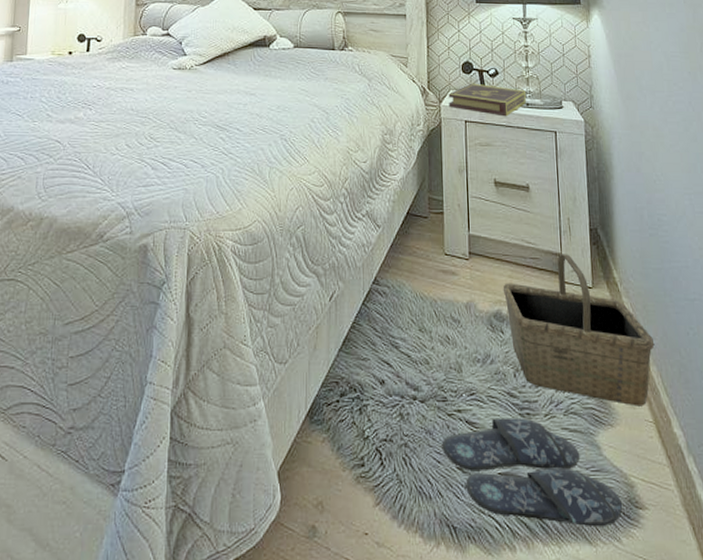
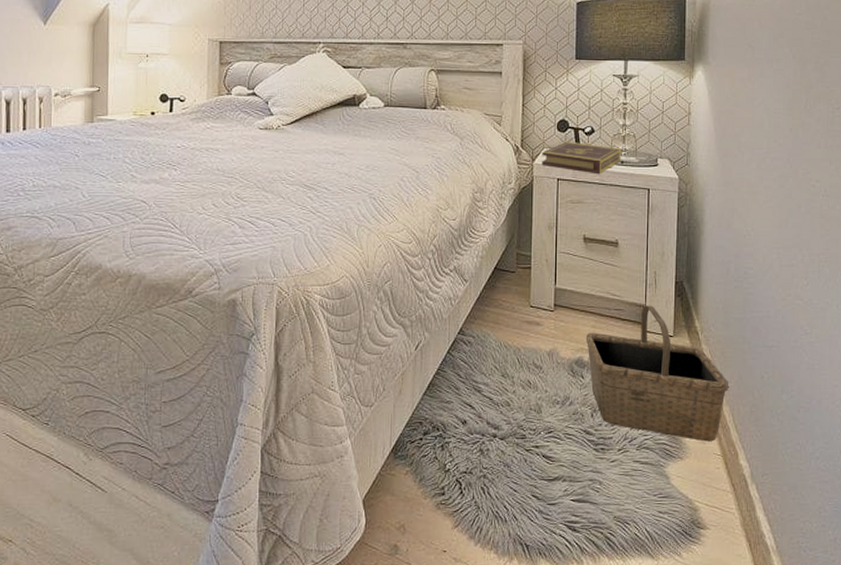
slippers: present [443,418,623,527] -> none [520,452,686,544]

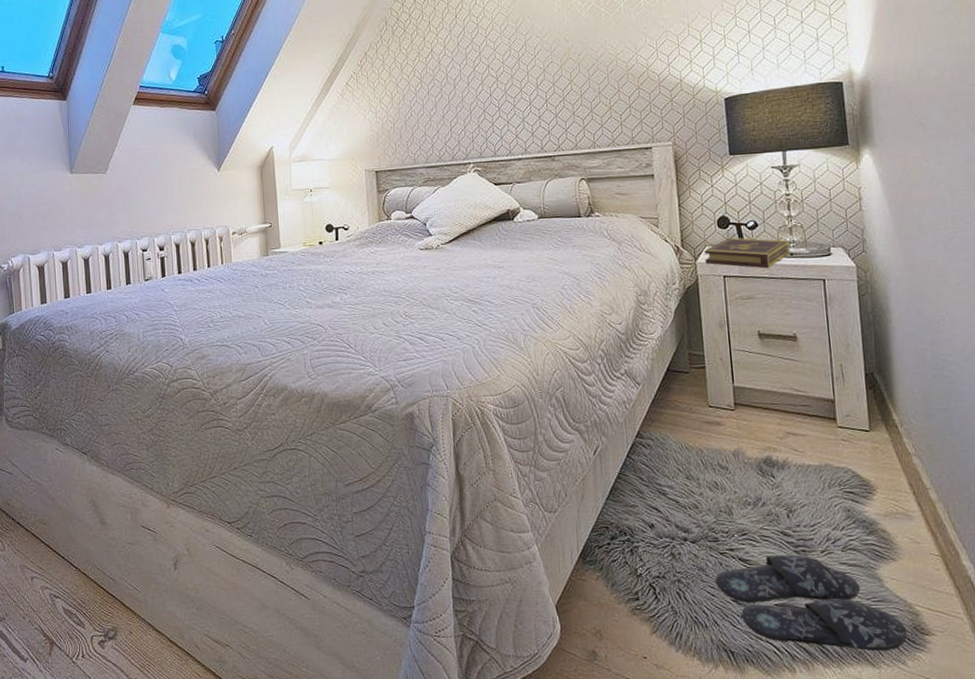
slippers: none [520,452,686,544] -> present [716,554,908,652]
basket: present [585,305,728,442] -> none [772,399,939,541]

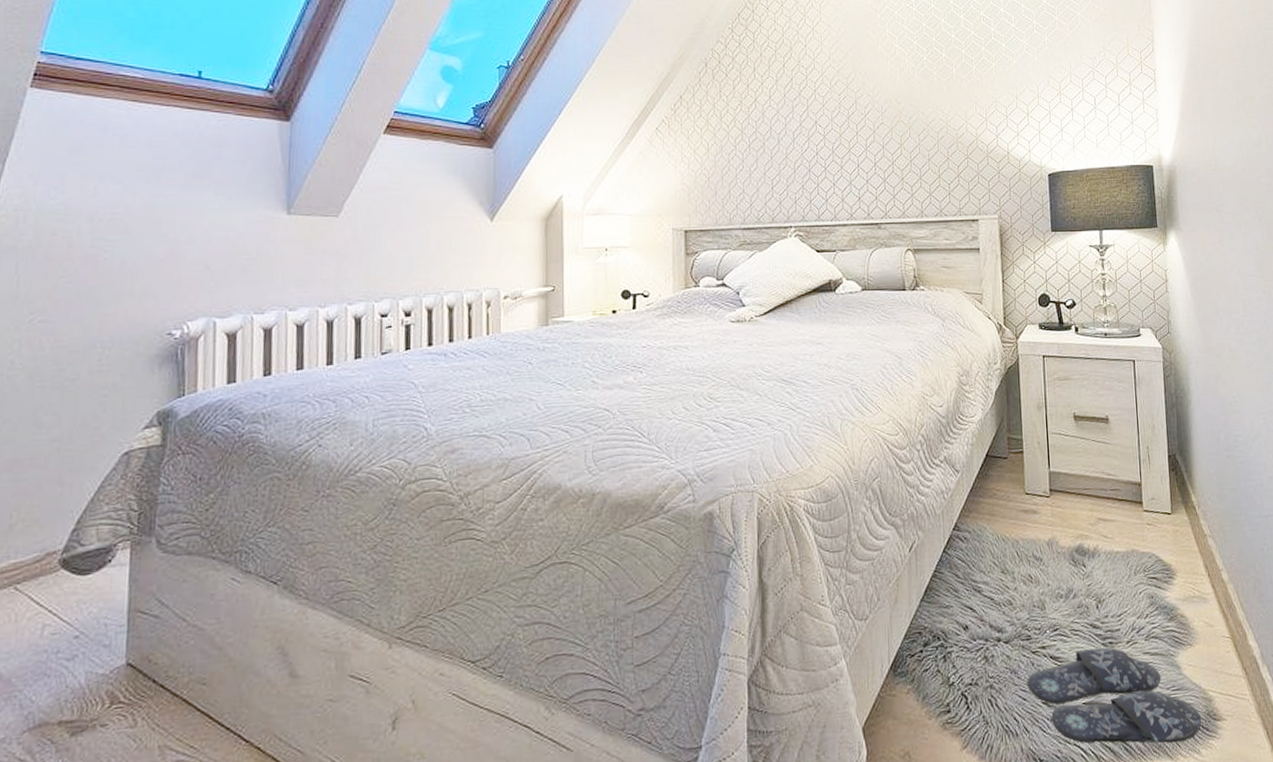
book: present [704,237,790,269] -> none [1025,316,1104,349]

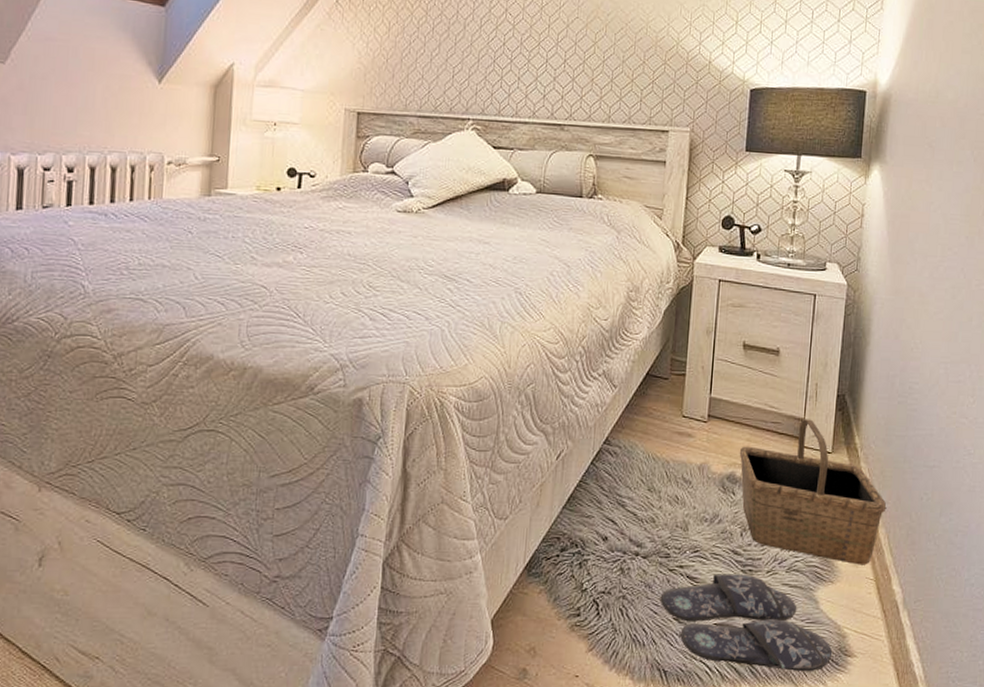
basket: none [1084,482,1230,624] -> present [739,419,886,565]

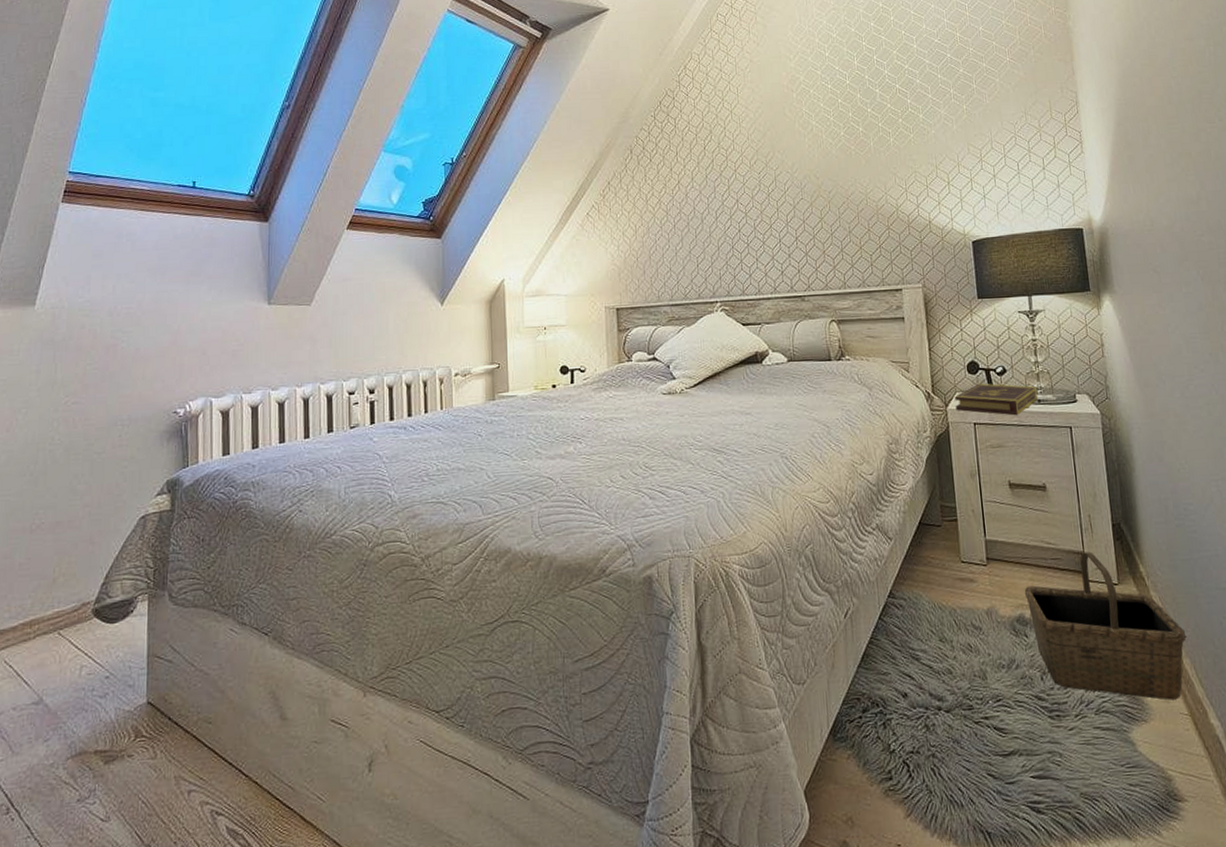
slippers: present [661,574,833,672] -> none [971,720,1161,822]
book: none [703,239,788,277] -> present [954,383,1038,416]

